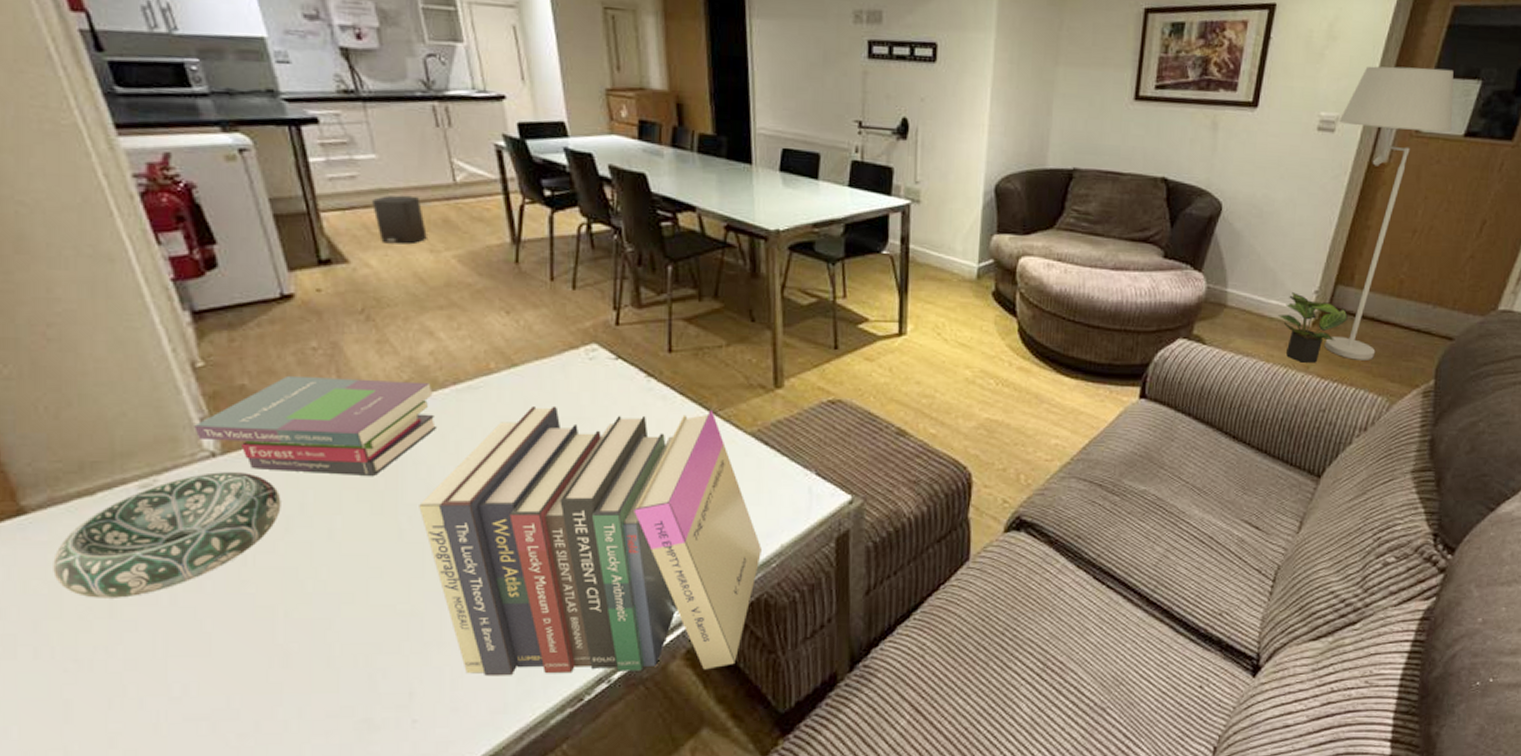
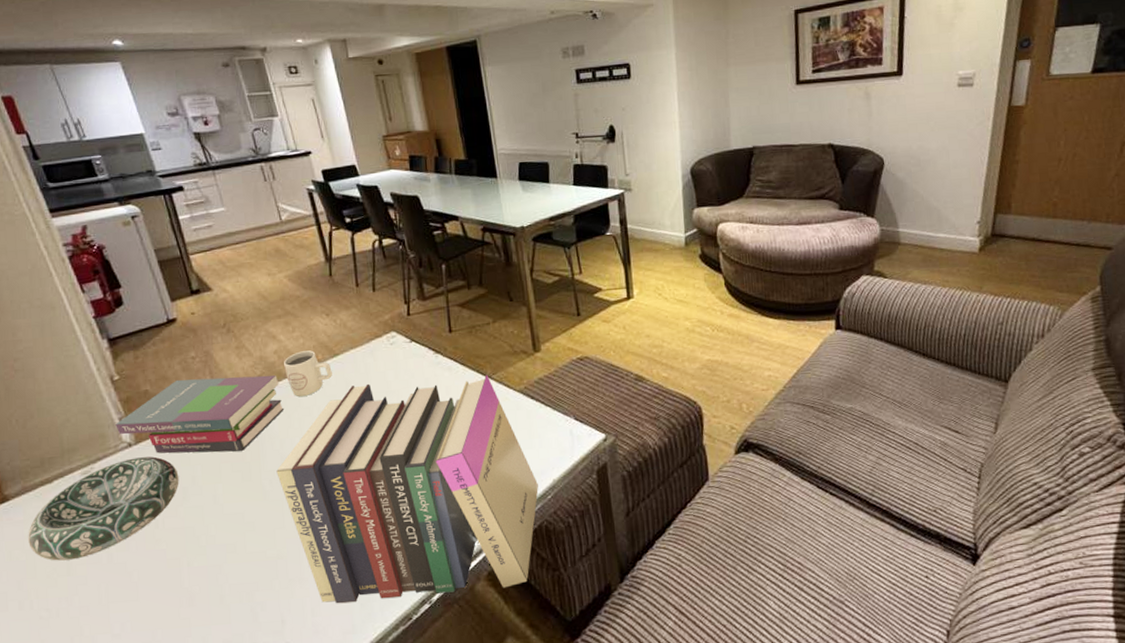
pedal bin: present [371,195,427,244] -> none [224,235,265,273]
mug: none [440,355,507,415] -> present [283,350,332,397]
potted plant: present [1278,292,1348,363] -> none [947,225,1011,284]
floor lamp: present [1324,66,1454,361] -> none [975,19,1080,277]

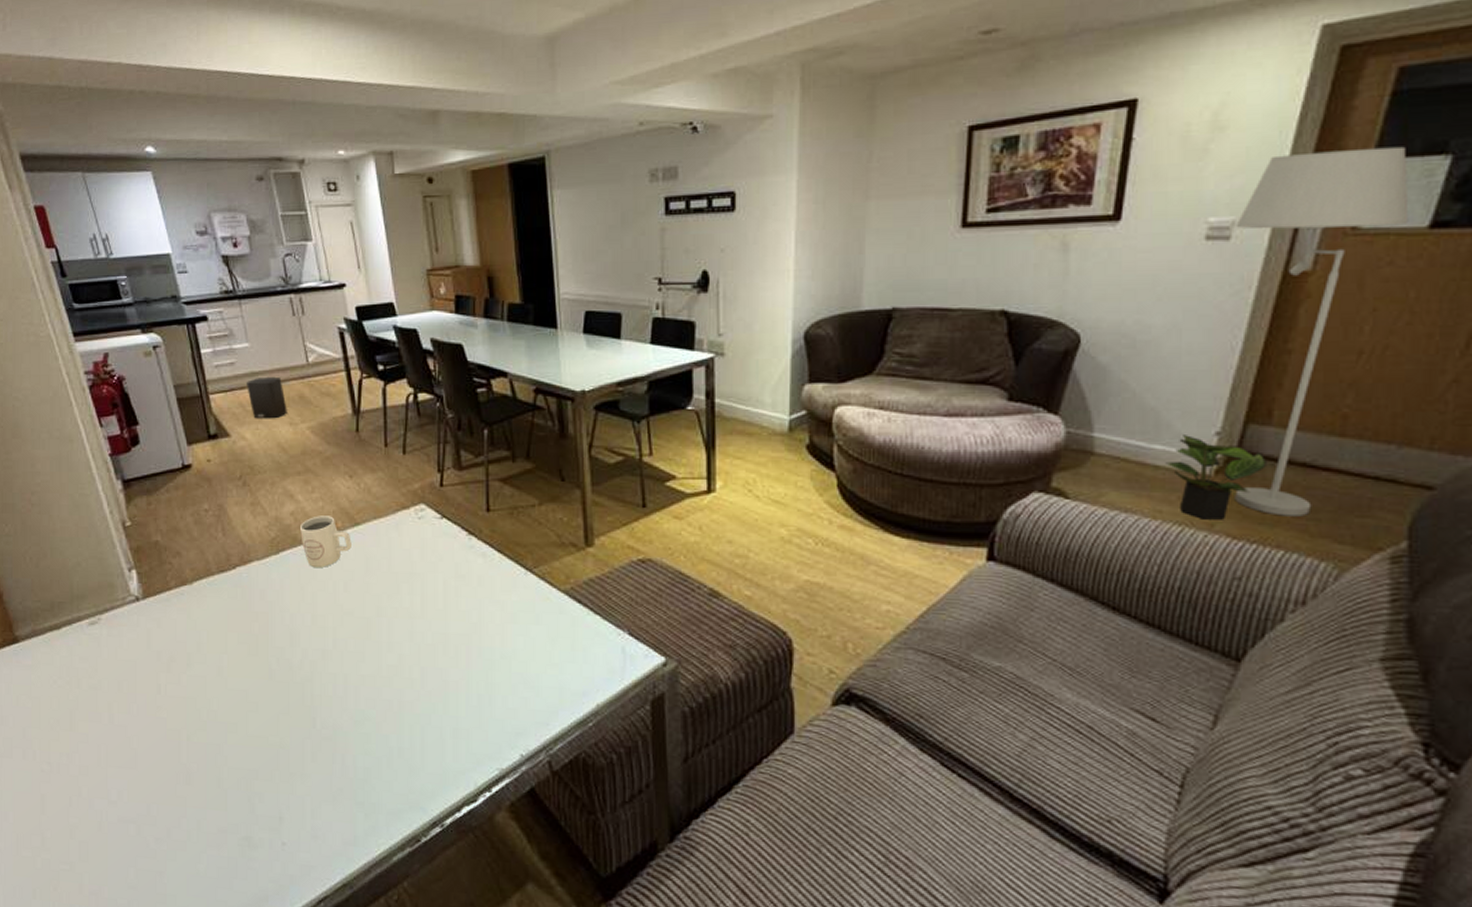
decorative bowl: present [28,456,179,561] -> none [35,614,184,715]
books: present [115,375,285,454] -> none [125,533,298,621]
pedal bin: none [224,235,265,273] -> present [245,376,287,419]
books: present [276,375,539,604] -> none [284,561,578,825]
potted plant: none [947,225,1011,284] -> present [1166,435,1266,520]
floor lamp: none [975,19,1080,277] -> present [1235,146,1409,517]

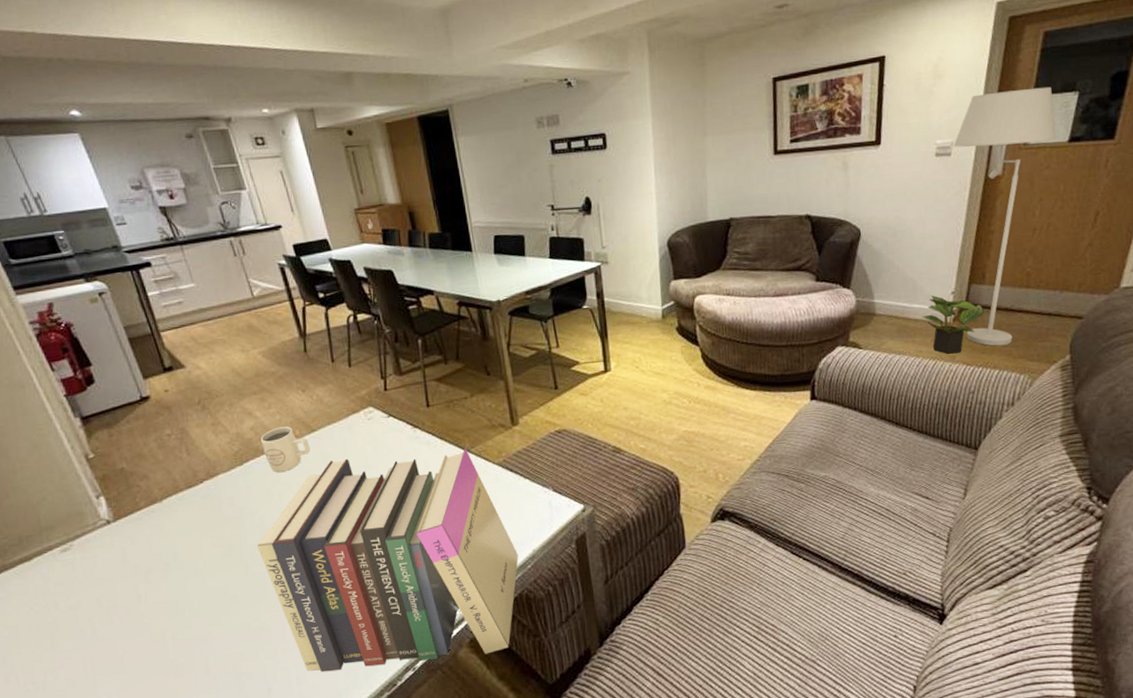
pedal bin: present [245,376,287,419] -> none [195,311,238,350]
books: none [284,561,578,825] -> present [257,449,519,672]

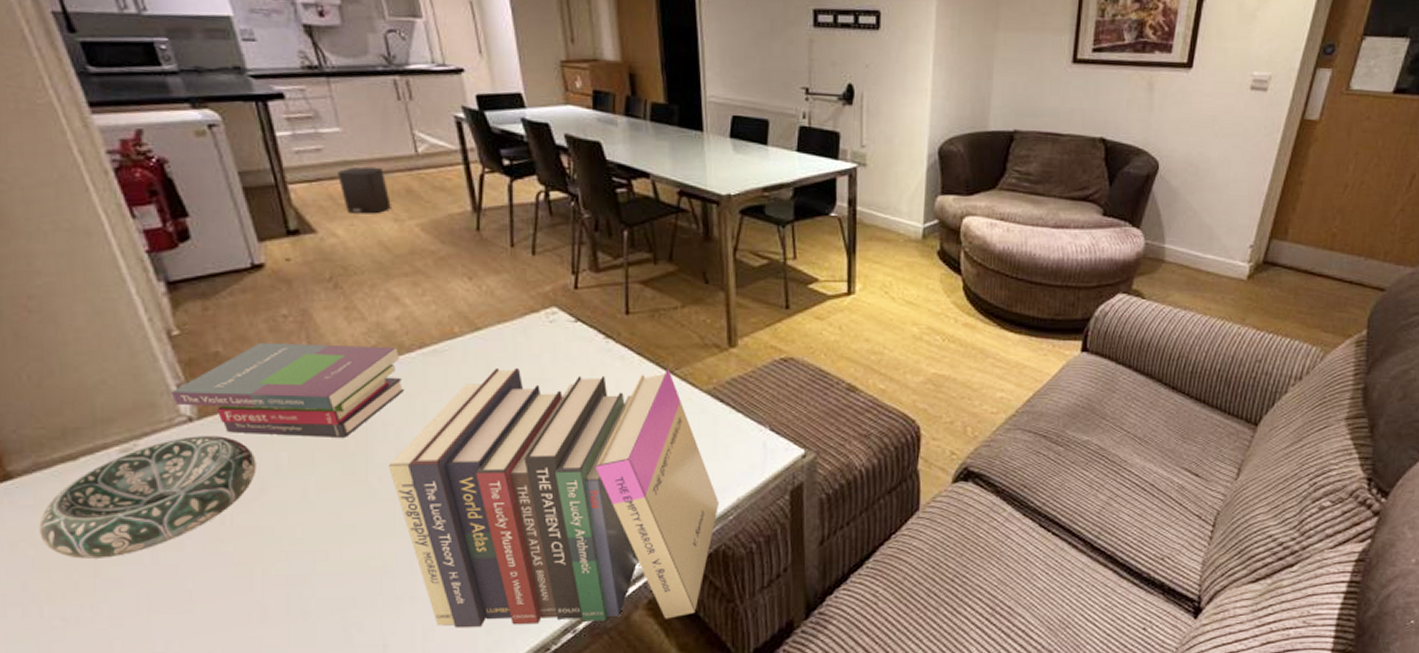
decorative bowl: none [10,533,160,636] -> present [39,436,257,559]
books: none [93,451,263,530] -> present [171,342,405,437]
pedal bin: none [195,311,238,350] -> present [336,166,391,214]
mug: present [260,426,310,473] -> none [406,320,471,377]
potted plant: present [922,295,984,354] -> none [1215,247,1282,315]
floor lamp: present [953,86,1057,346] -> none [1260,26,1383,312]

